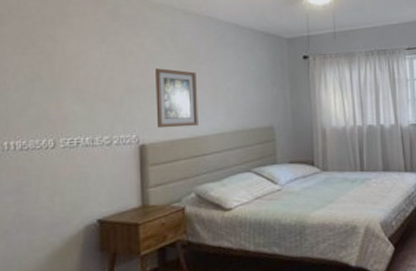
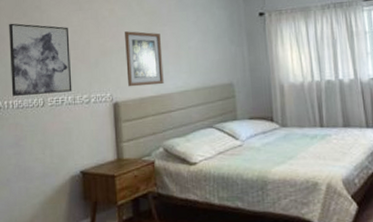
wall art: none [12,53,91,136] -> present [9,23,72,96]

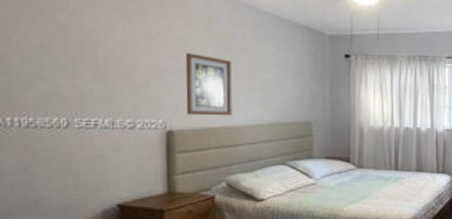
wall art: present [9,23,72,96] -> none [16,21,111,114]

